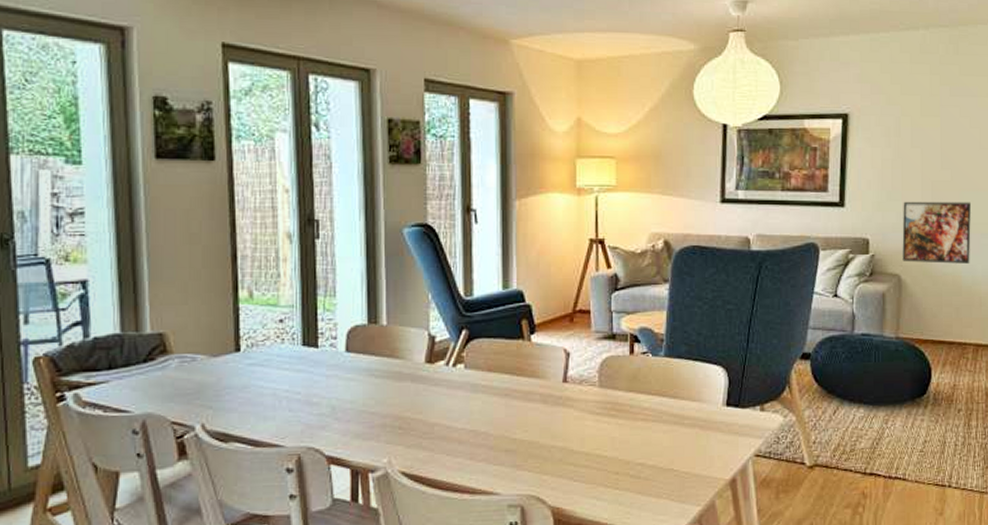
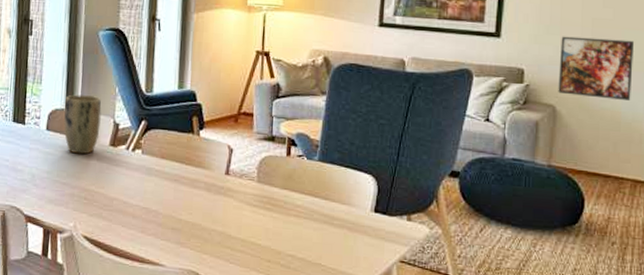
plant pot: none [366,305,413,377] -> present [64,94,102,154]

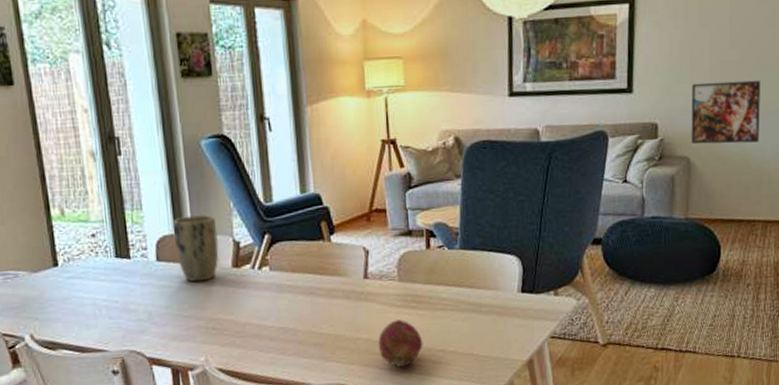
fruit: none [231,218,274,265] -> present [378,320,423,367]

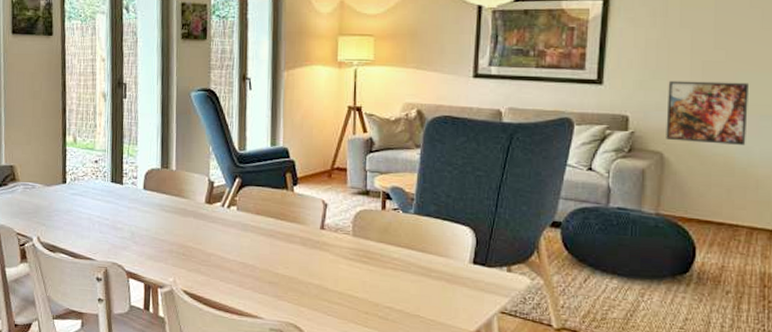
plant pot: present [172,214,219,283] -> none [160,154,196,212]
fruit: present [378,320,423,367] -> none [328,272,371,317]

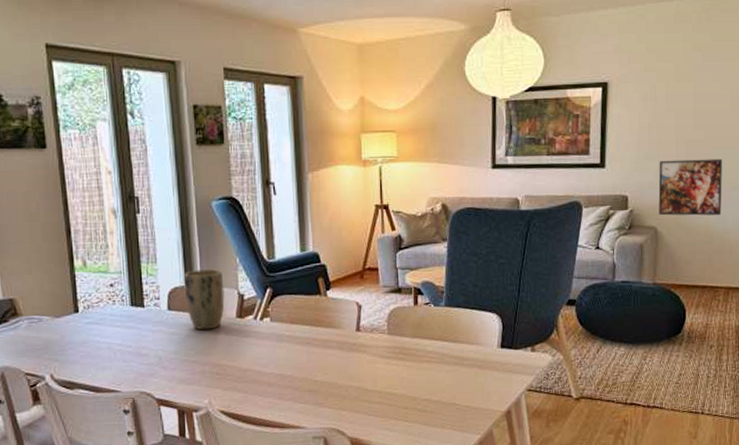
plant pot: none [160,154,196,212] -> present [183,268,225,331]

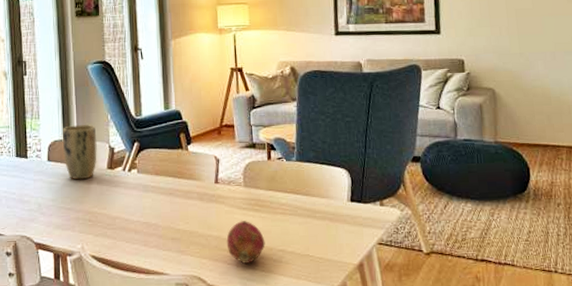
fruit: none [368,370,410,414] -> present [226,221,265,264]
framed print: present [658,158,722,216] -> none [491,25,557,78]

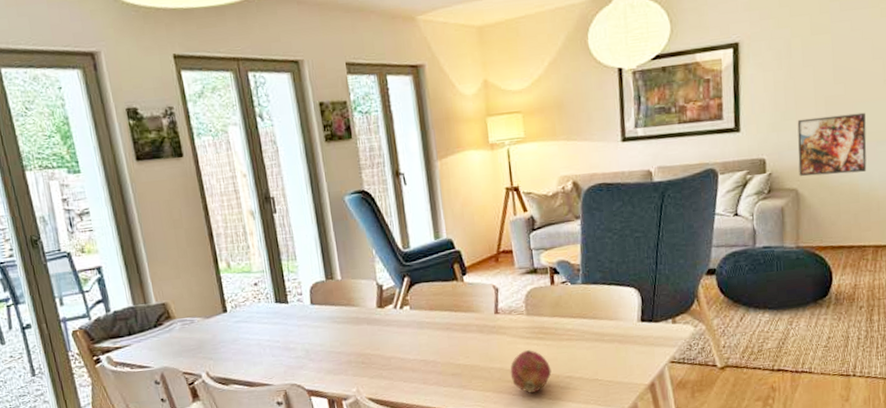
plant pot: present [62,124,97,180] -> none [323,262,365,323]
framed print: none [491,25,557,78] -> present [797,112,867,177]

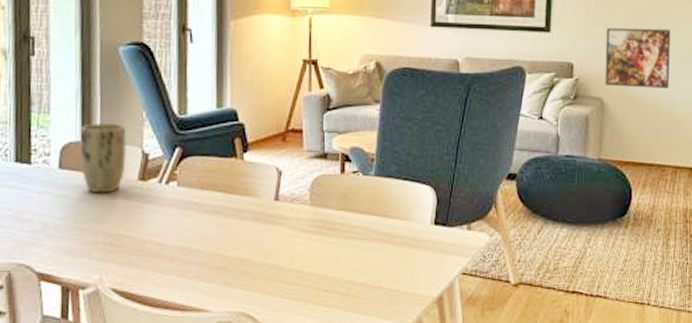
plant pot: none [323,262,365,323] -> present [80,122,126,194]
fruit: present [510,350,552,393] -> none [284,246,331,298]

